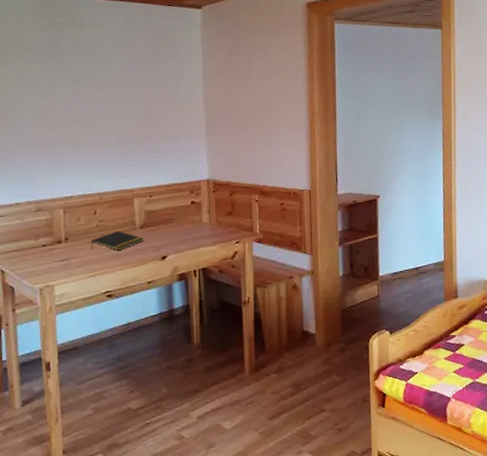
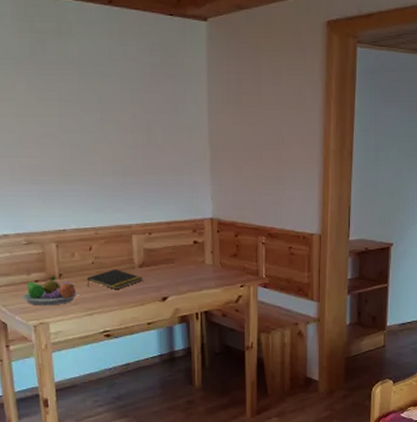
fruit bowl: none [30,240,83,269] -> present [22,276,78,306]

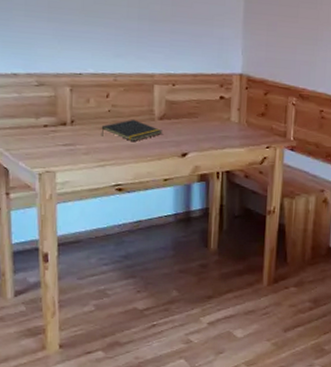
fruit bowl: present [22,276,78,306] -> none [28,122,91,154]

